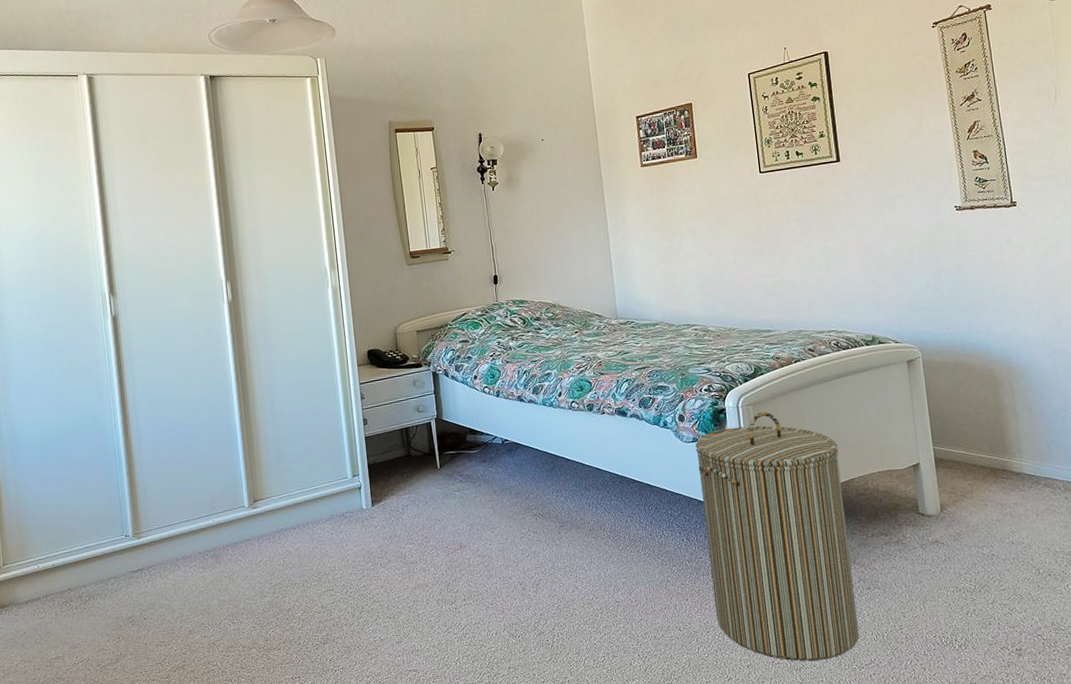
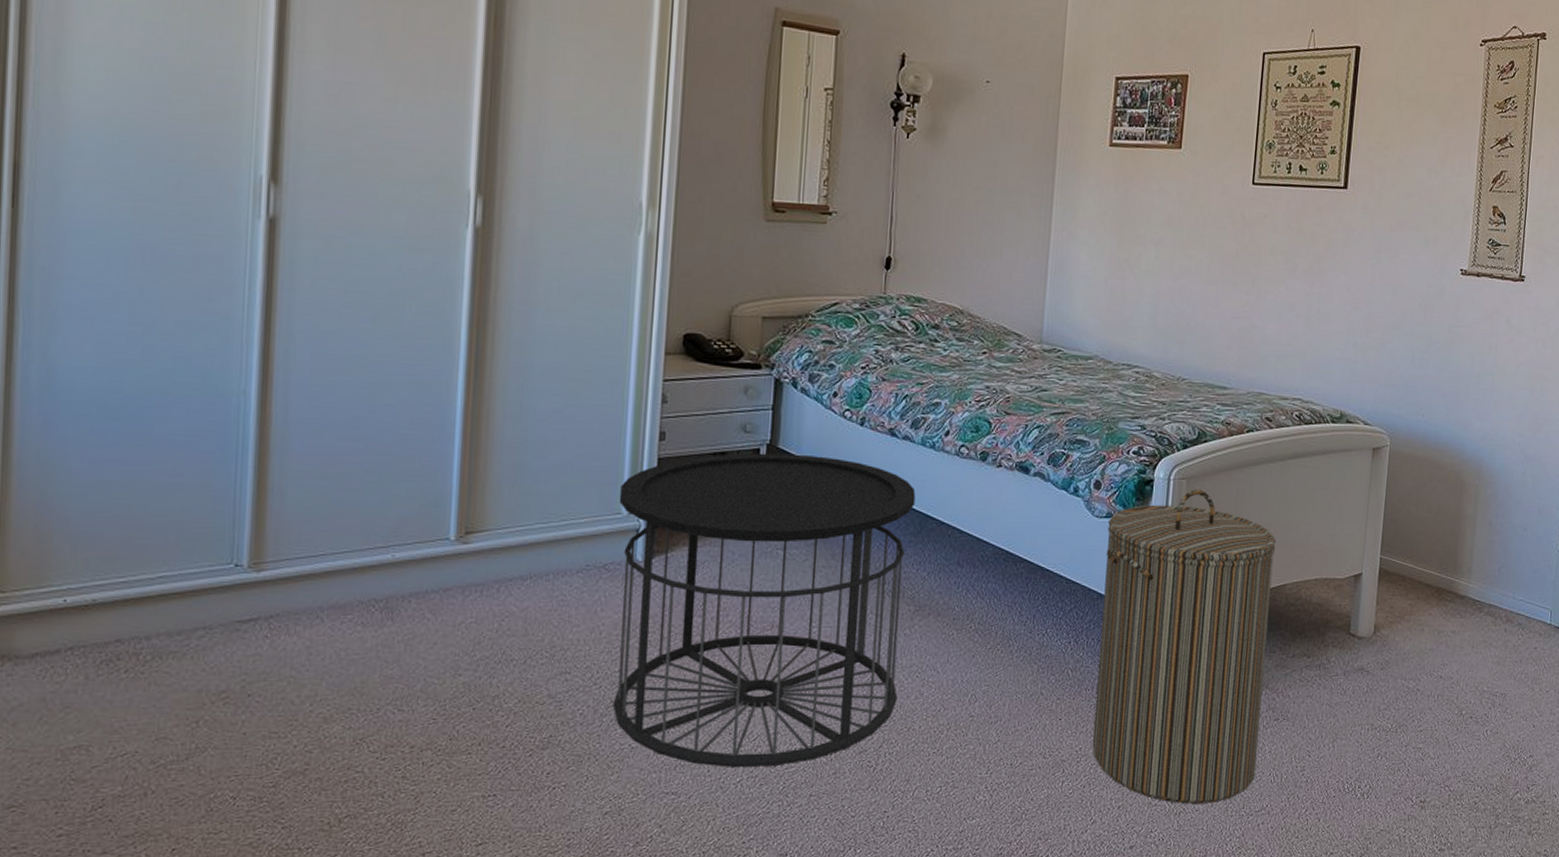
side table: none [344,422,560,650] -> present [612,453,916,767]

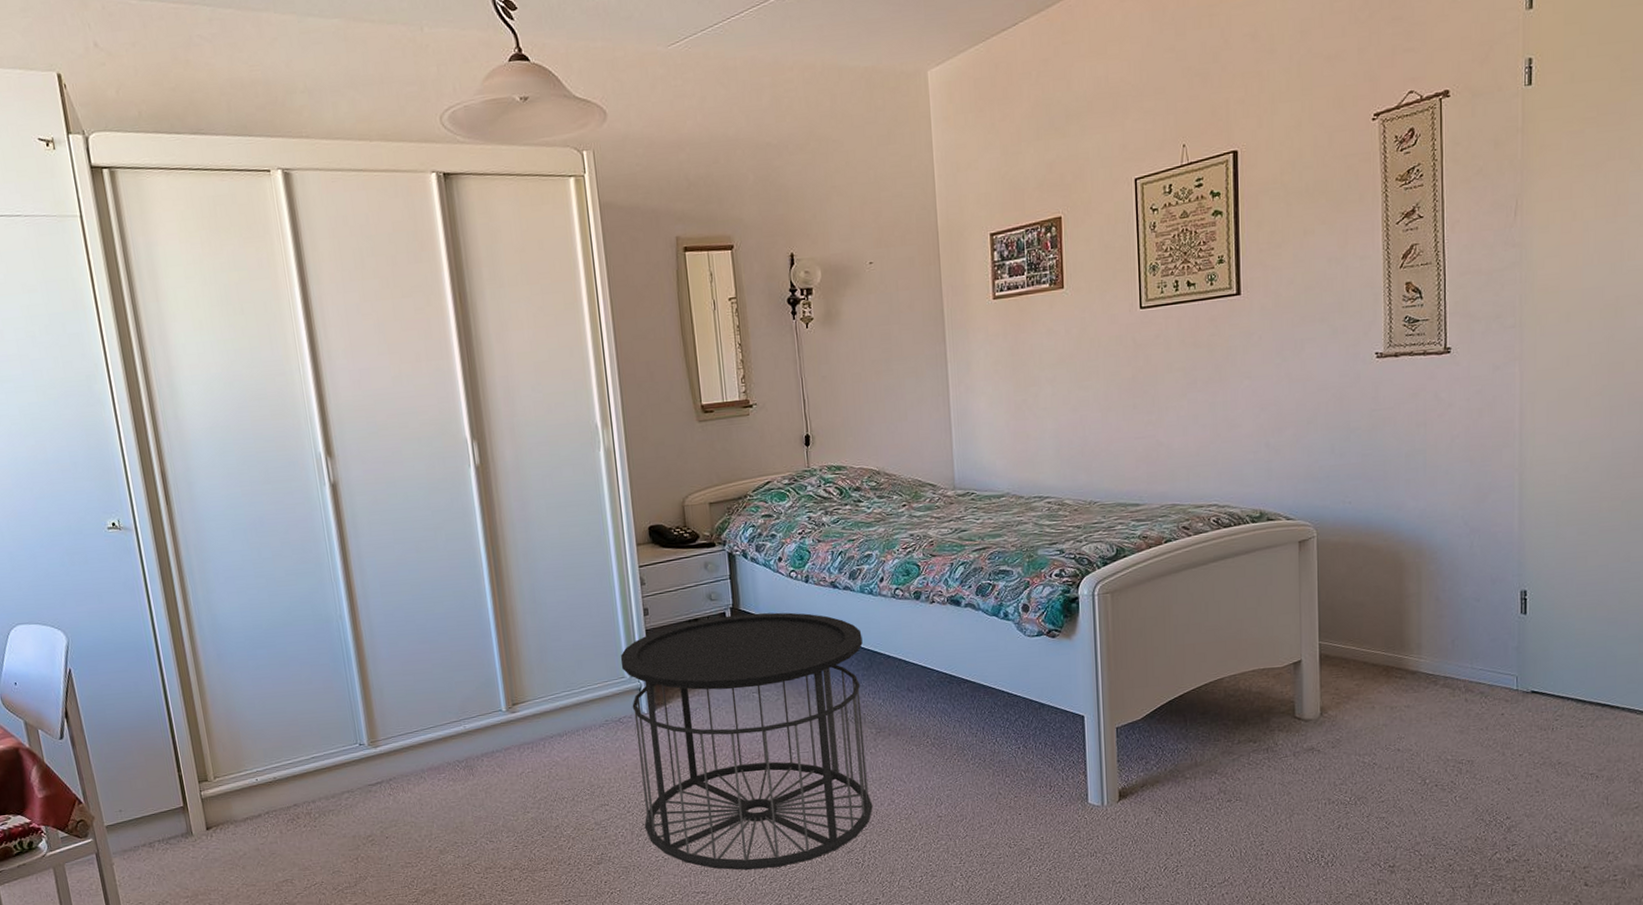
laundry hamper: present [1092,489,1276,804] -> none [1040,600,1214,880]

